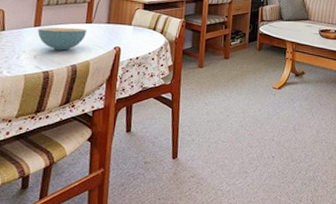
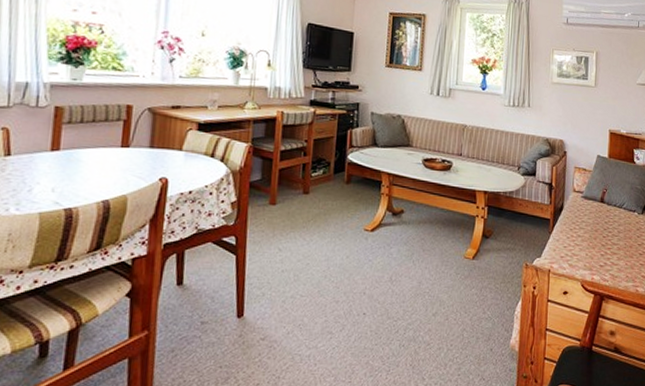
cereal bowl: present [37,27,87,51] -> none [56,152,123,182]

